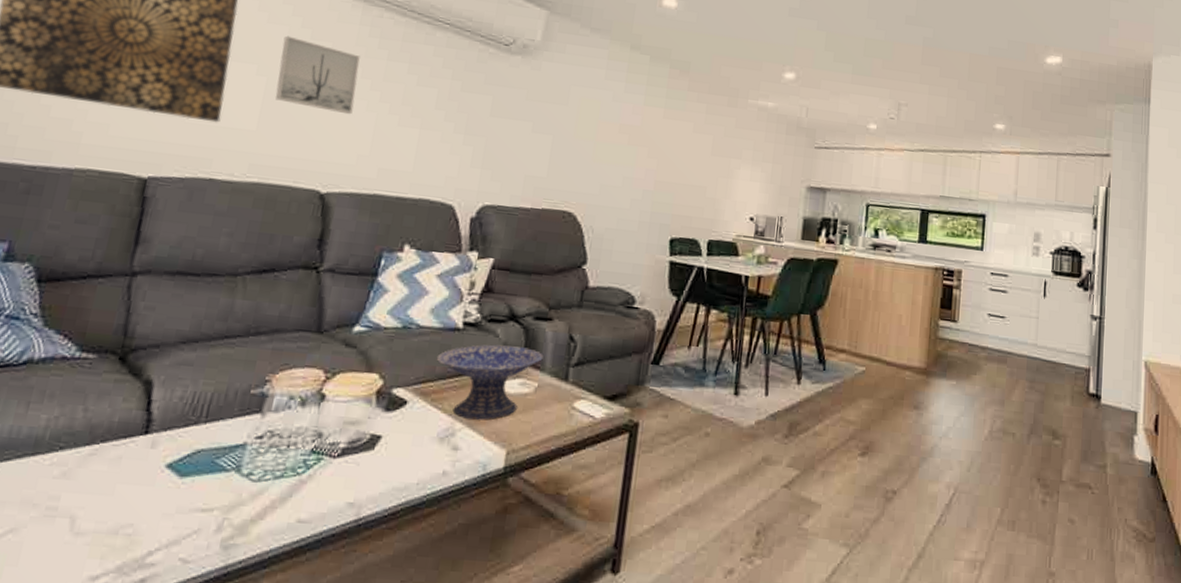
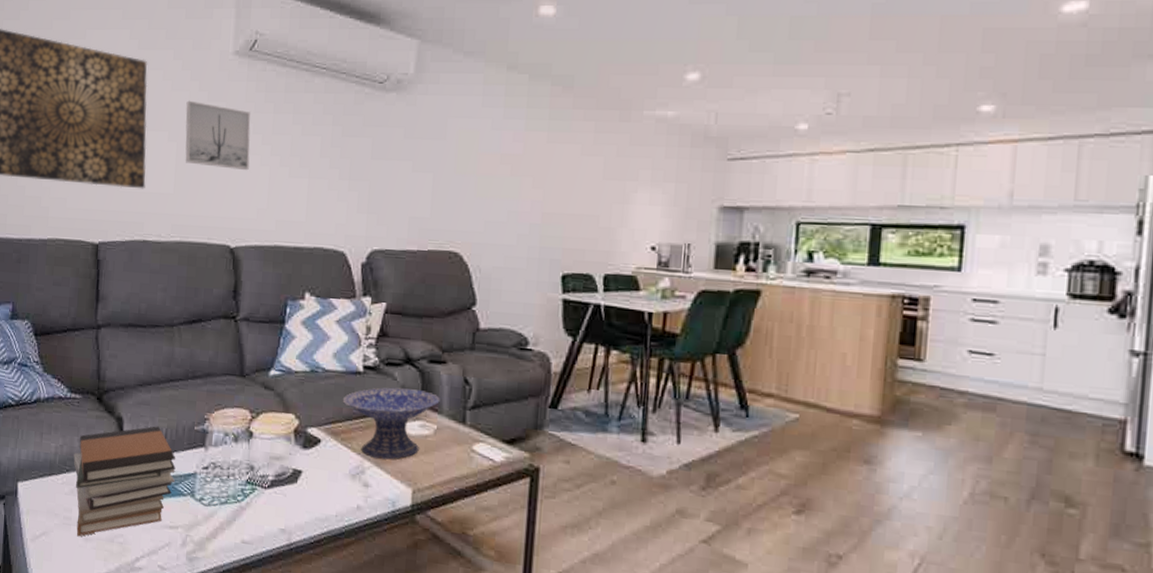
book stack: none [63,390,222,531] -> present [73,426,176,537]

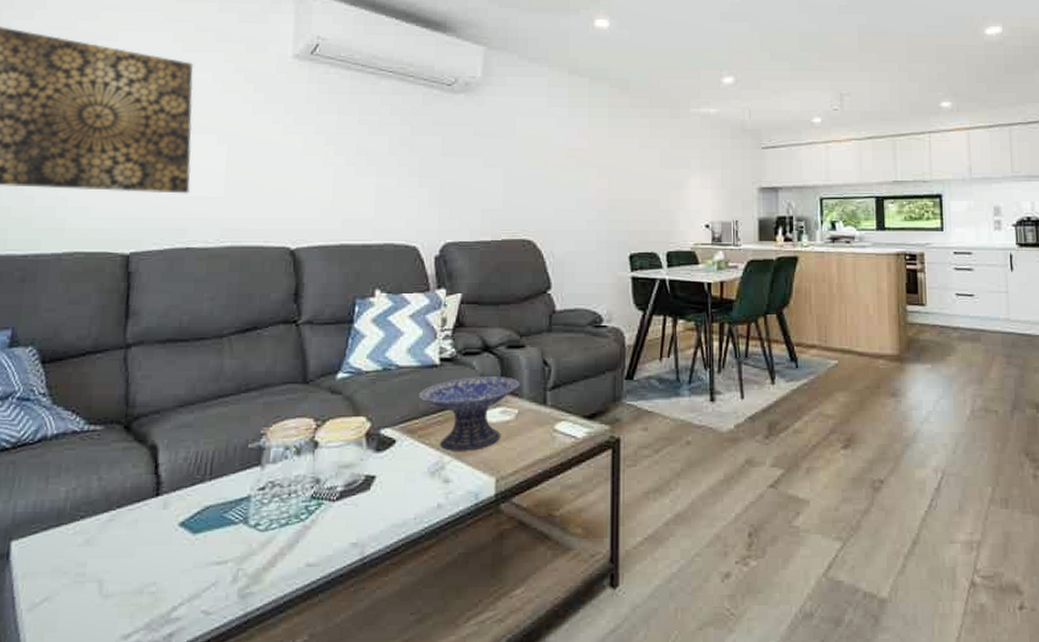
book stack: present [73,426,176,537] -> none [90,449,226,595]
wall art: present [185,100,251,171] -> none [237,102,313,171]

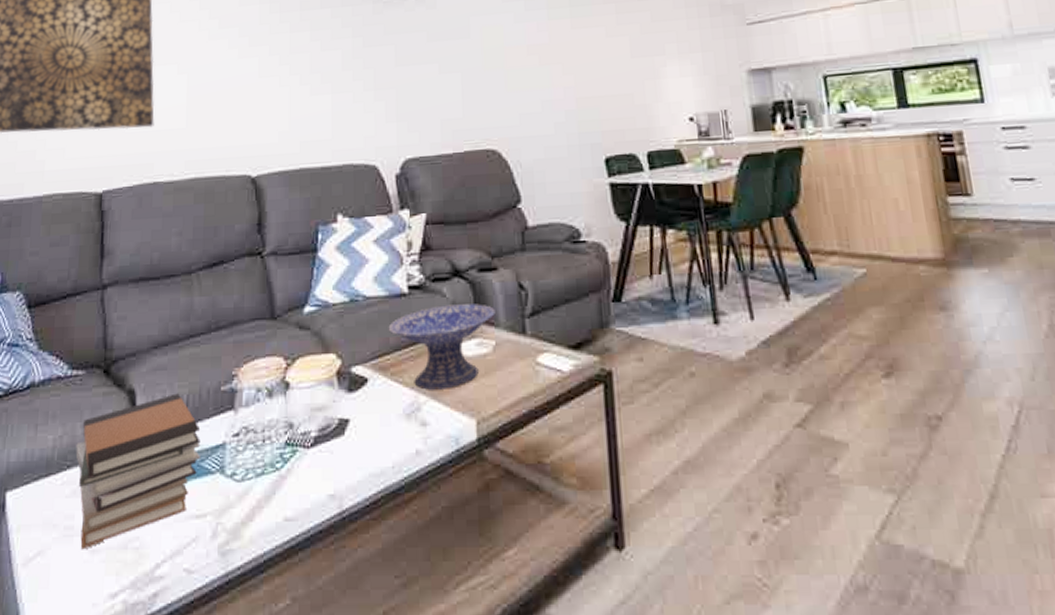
book stack: none [90,449,226,595] -> present [75,393,201,550]

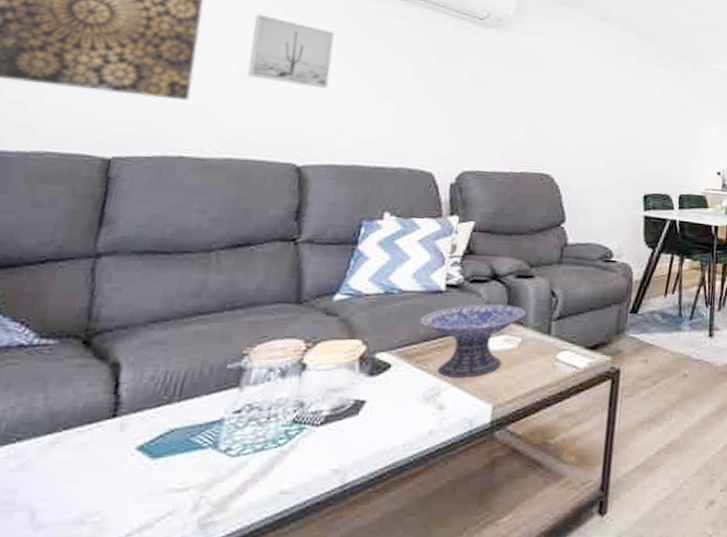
book stack: present [75,393,201,550] -> none [21,369,197,526]
wall art: none [196,30,267,95] -> present [247,14,335,89]

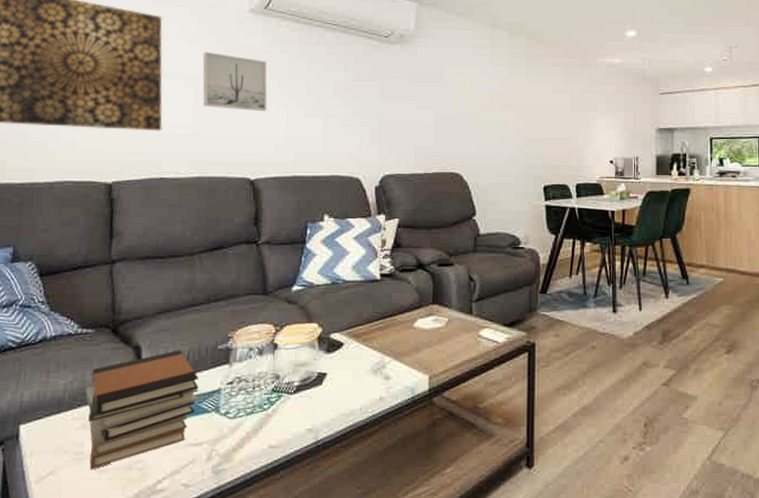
book stack: none [21,369,197,526] -> present [85,350,199,470]
decorative bowl: present [419,304,526,378] -> none [362,290,449,353]

